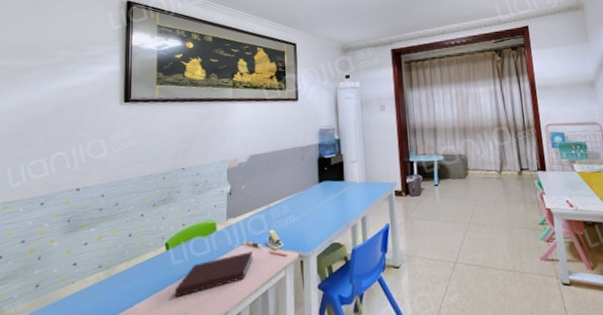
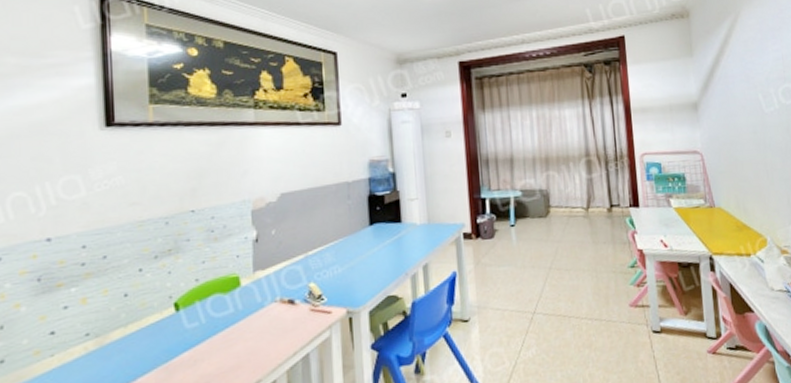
notebook: present [174,251,253,297] -> none [189,309,289,366]

